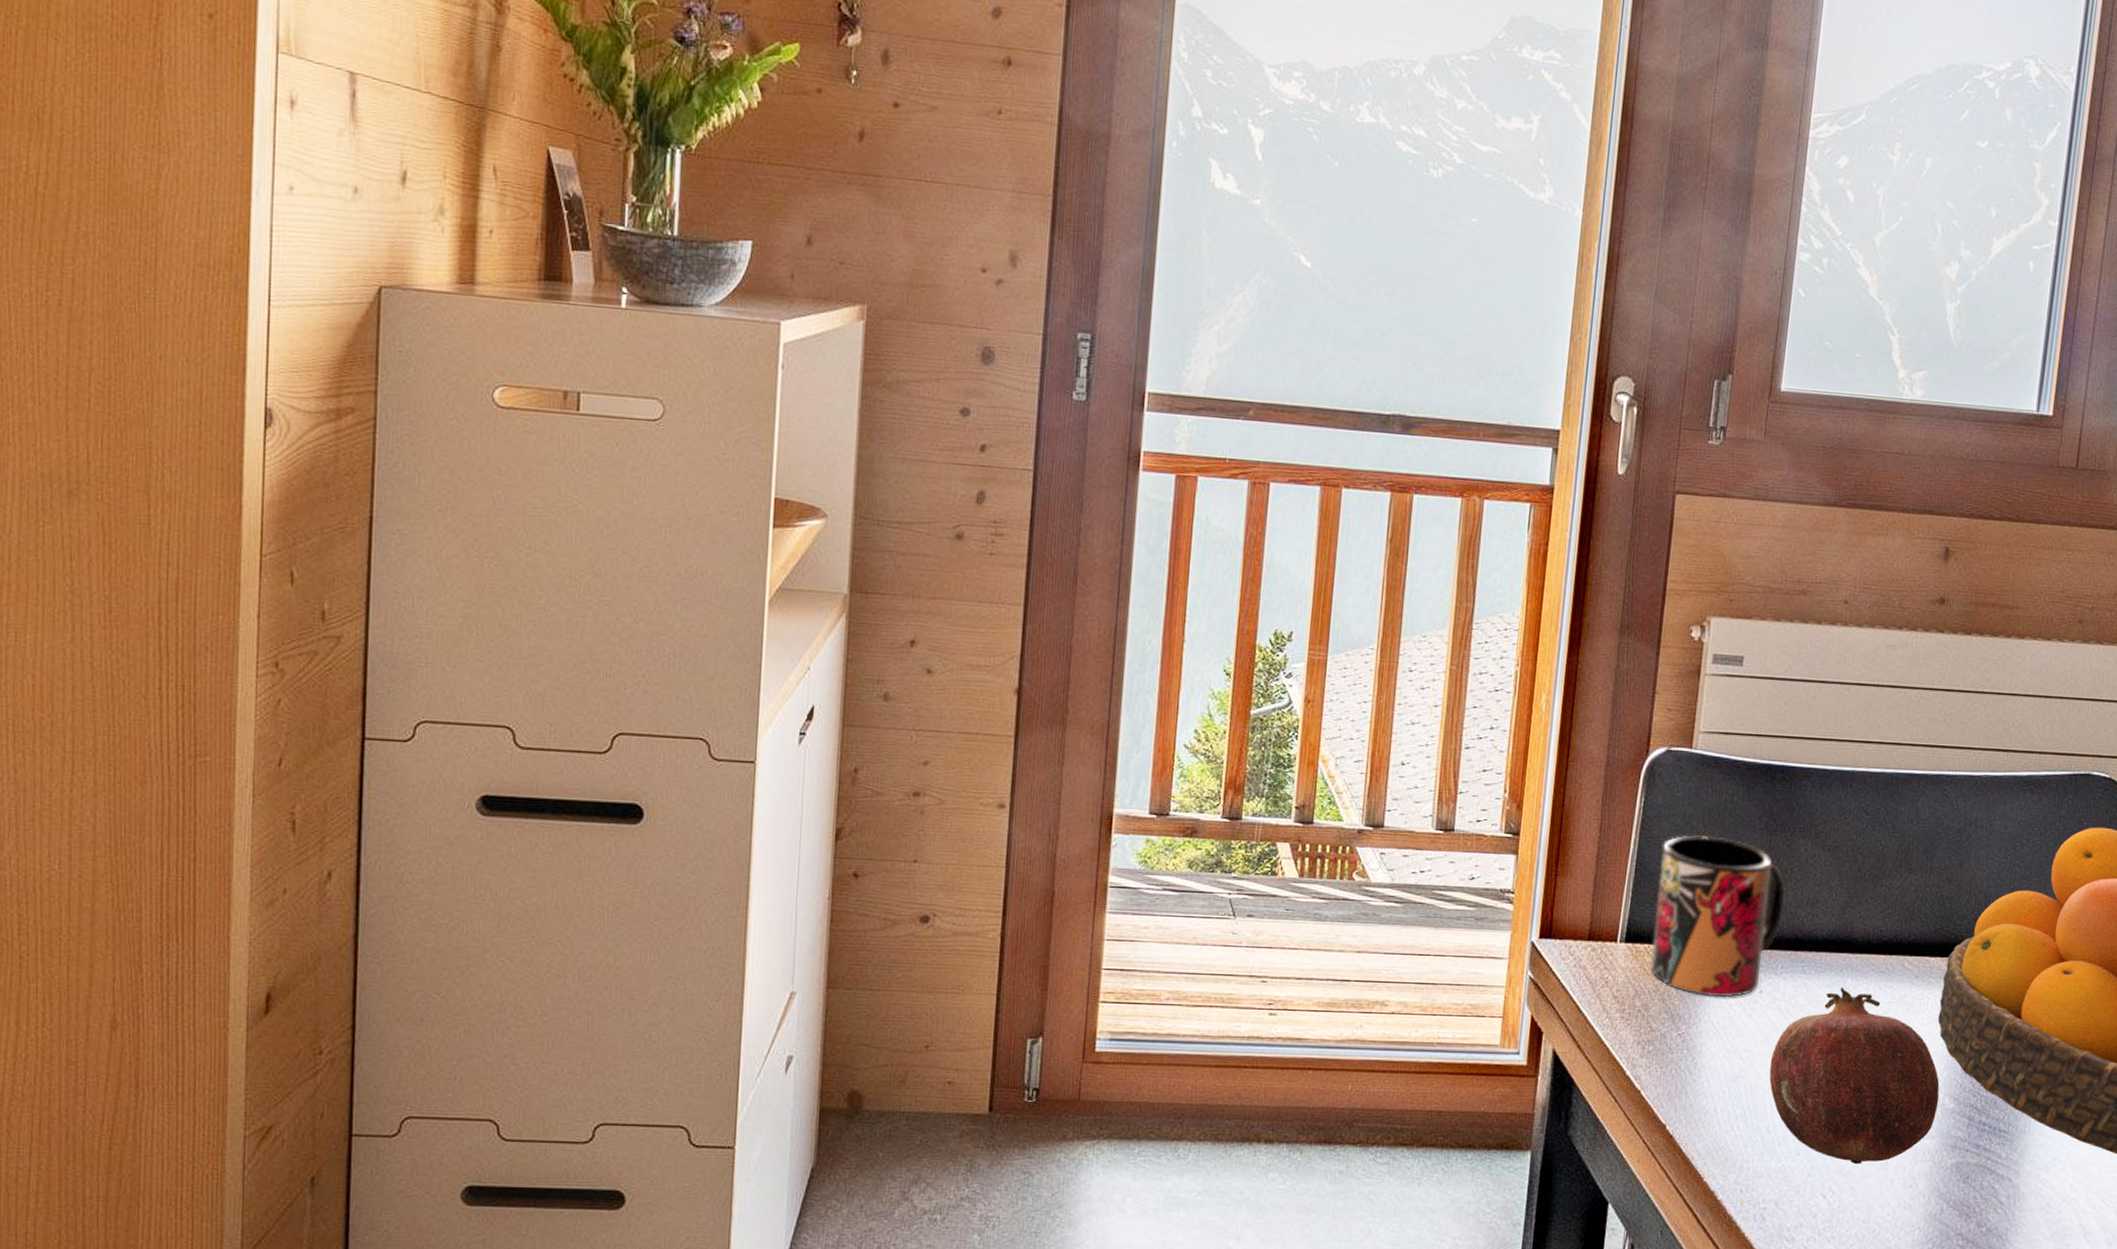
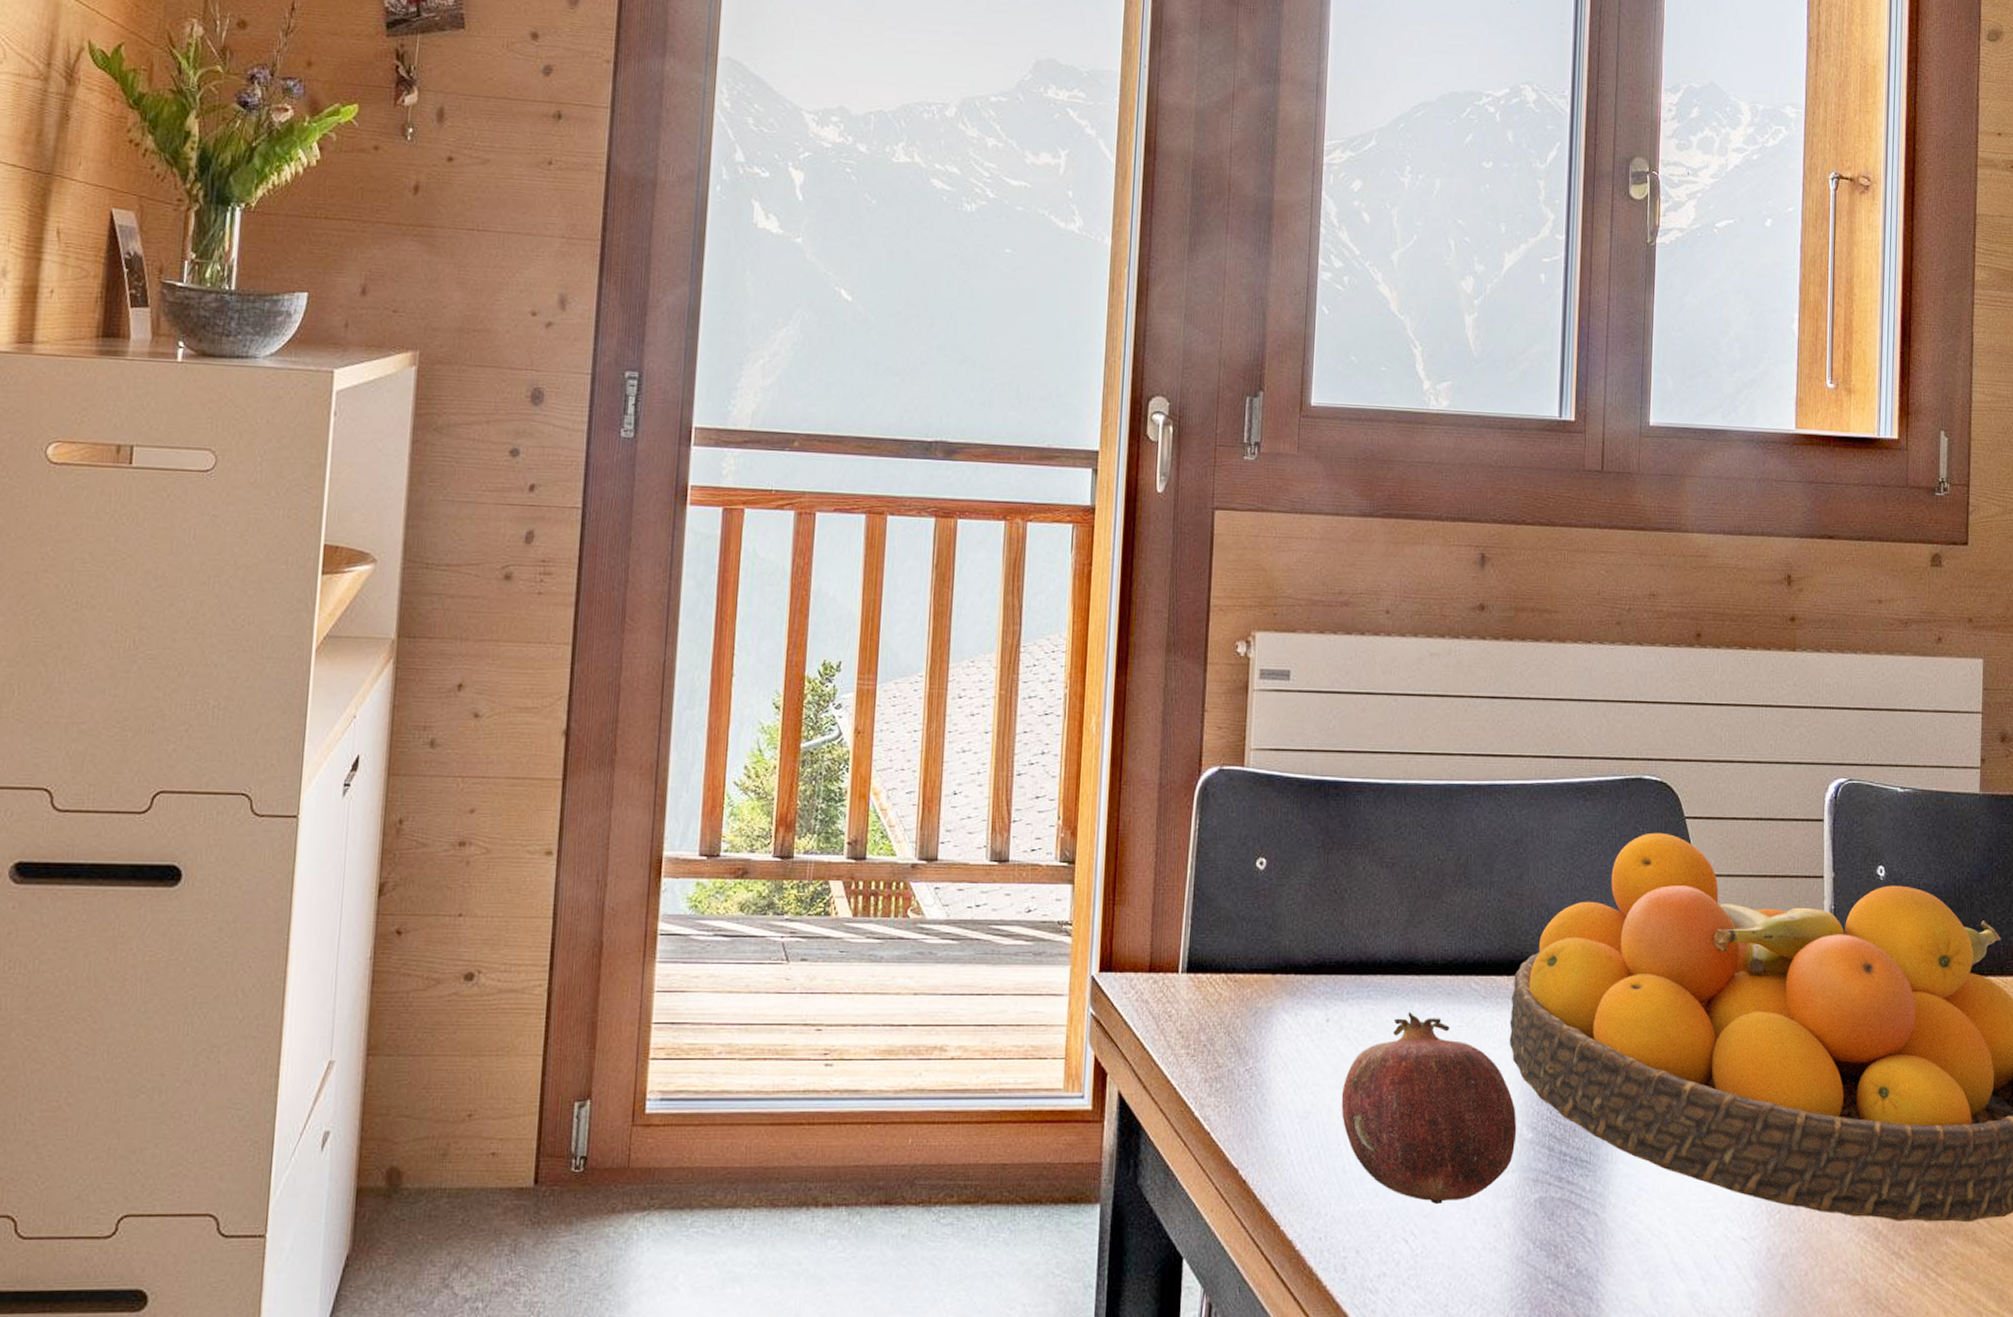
mug: present [1650,835,1785,998] -> none [1214,857,1347,1028]

